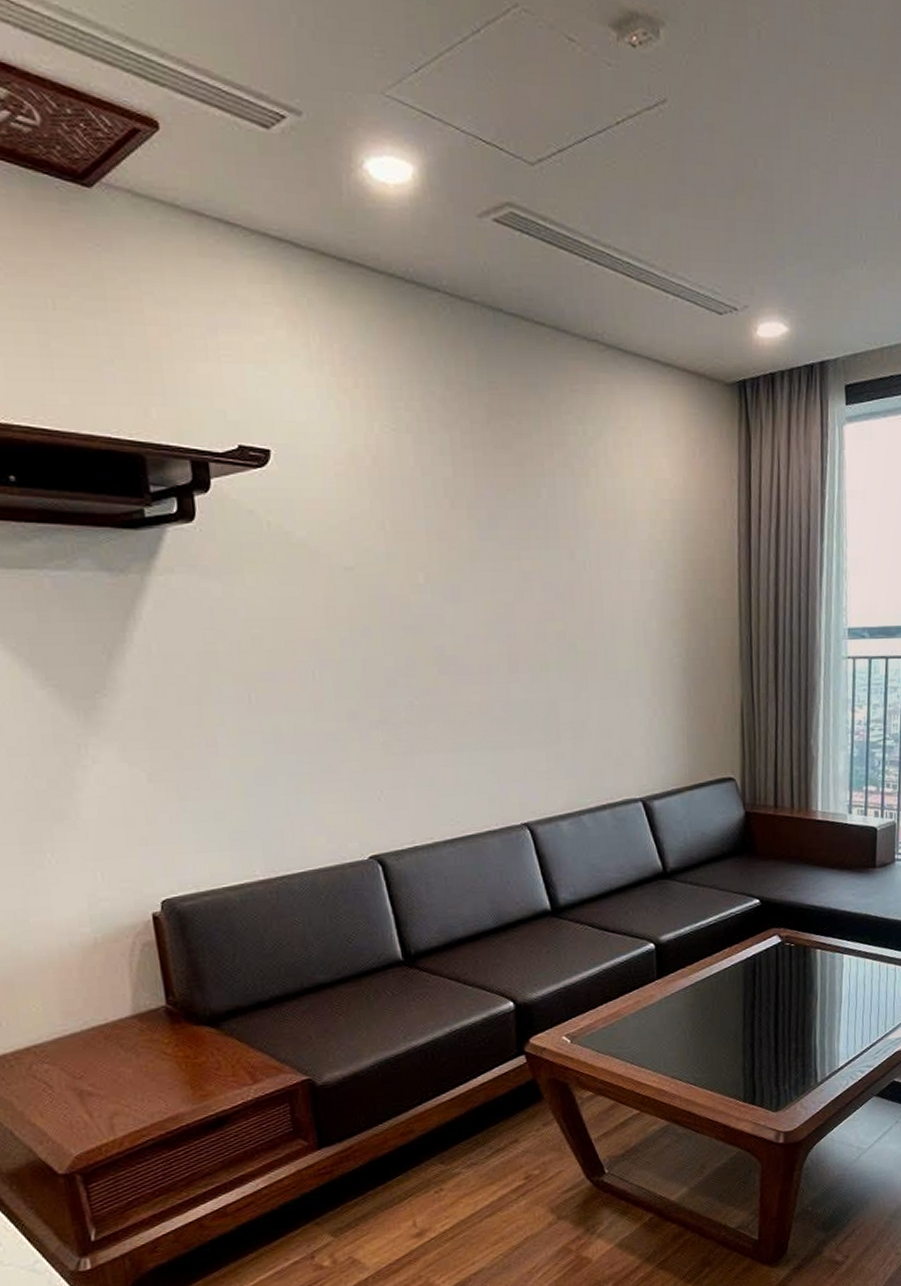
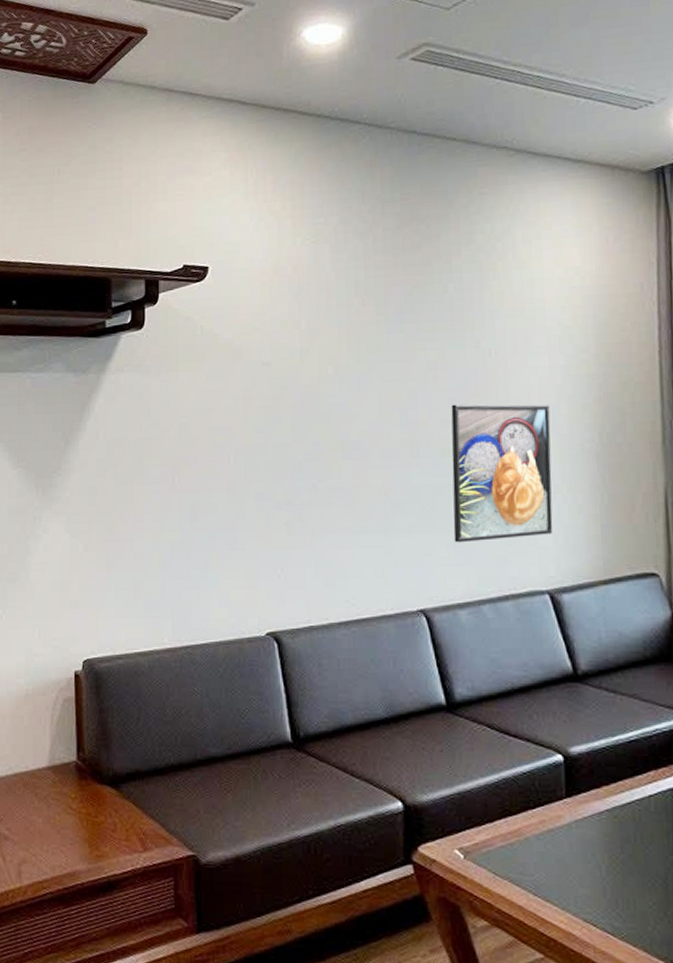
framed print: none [548,617,645,757] -> present [451,404,553,543]

